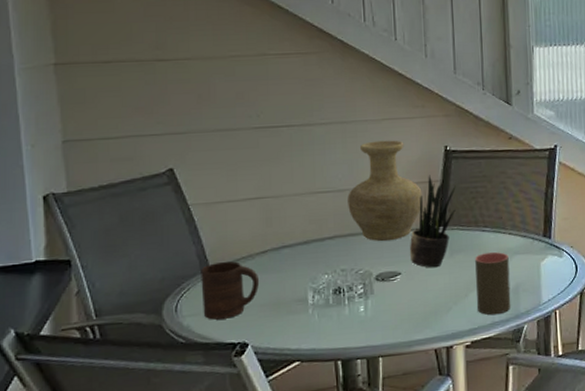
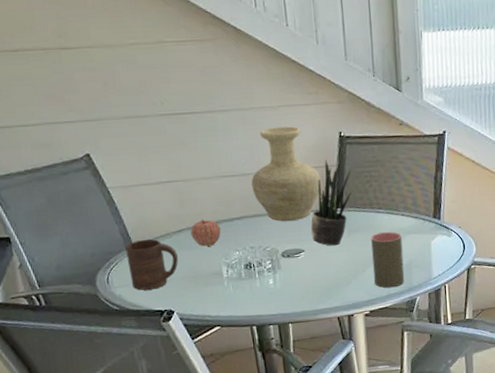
apple: none [276,239,310,270] -> present [190,219,221,247]

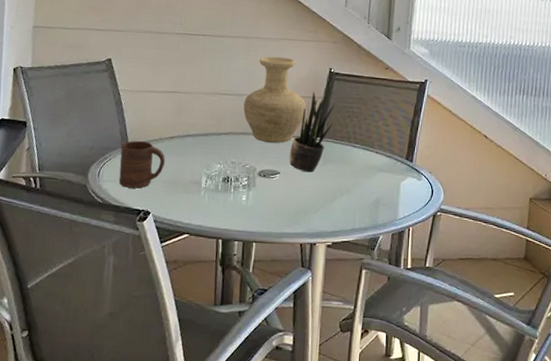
apple: present [190,219,221,247] -> none [181,130,208,156]
cup: present [371,232,405,288] -> none [340,166,373,223]

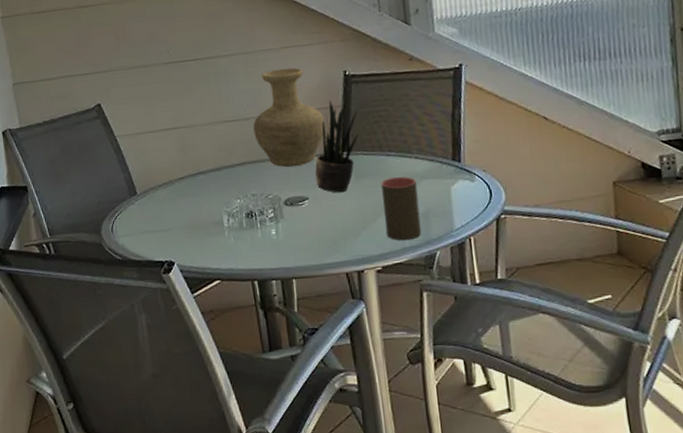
cup: present [118,141,166,189] -> none [130,187,180,240]
cup: none [340,166,373,223] -> present [381,177,422,241]

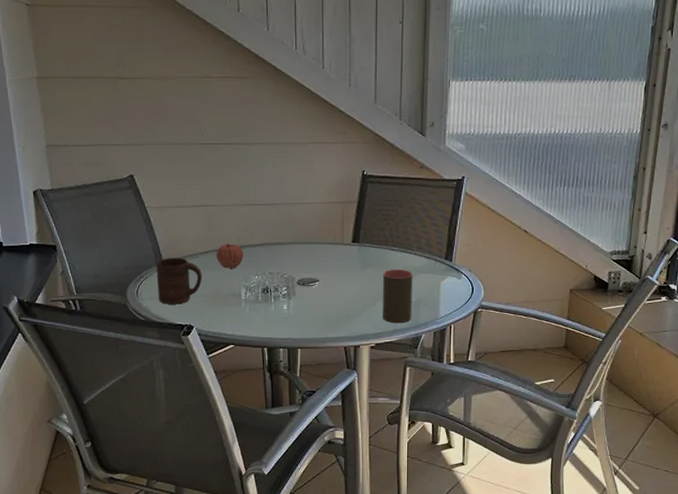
cup: none [130,187,180,240] -> present [156,258,203,304]
apple: none [192,166,222,194] -> present [216,243,244,269]
vase: present [253,67,324,168] -> none [276,162,340,252]
potted plant: present [315,100,359,192] -> none [327,196,370,277]

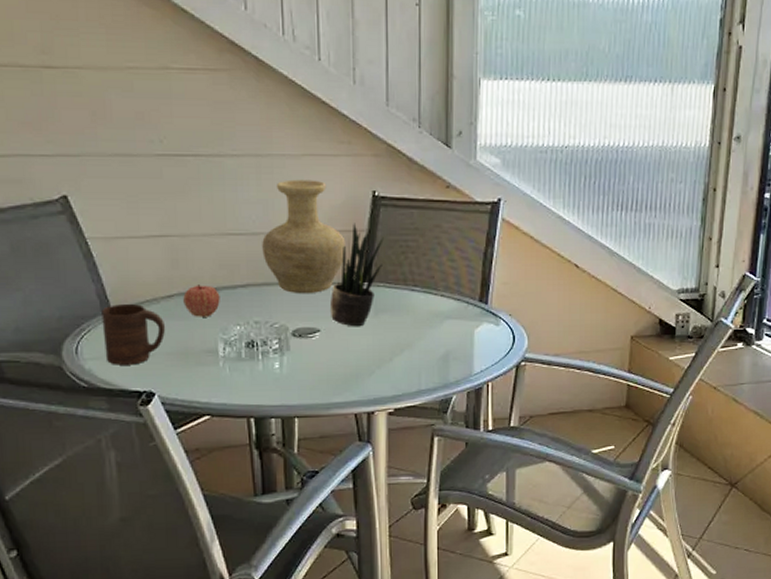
vase: none [276,162,340,252] -> present [262,179,346,294]
potted plant: none [327,196,370,277] -> present [329,223,384,326]
cup: present [382,269,413,324] -> none [401,315,440,383]

